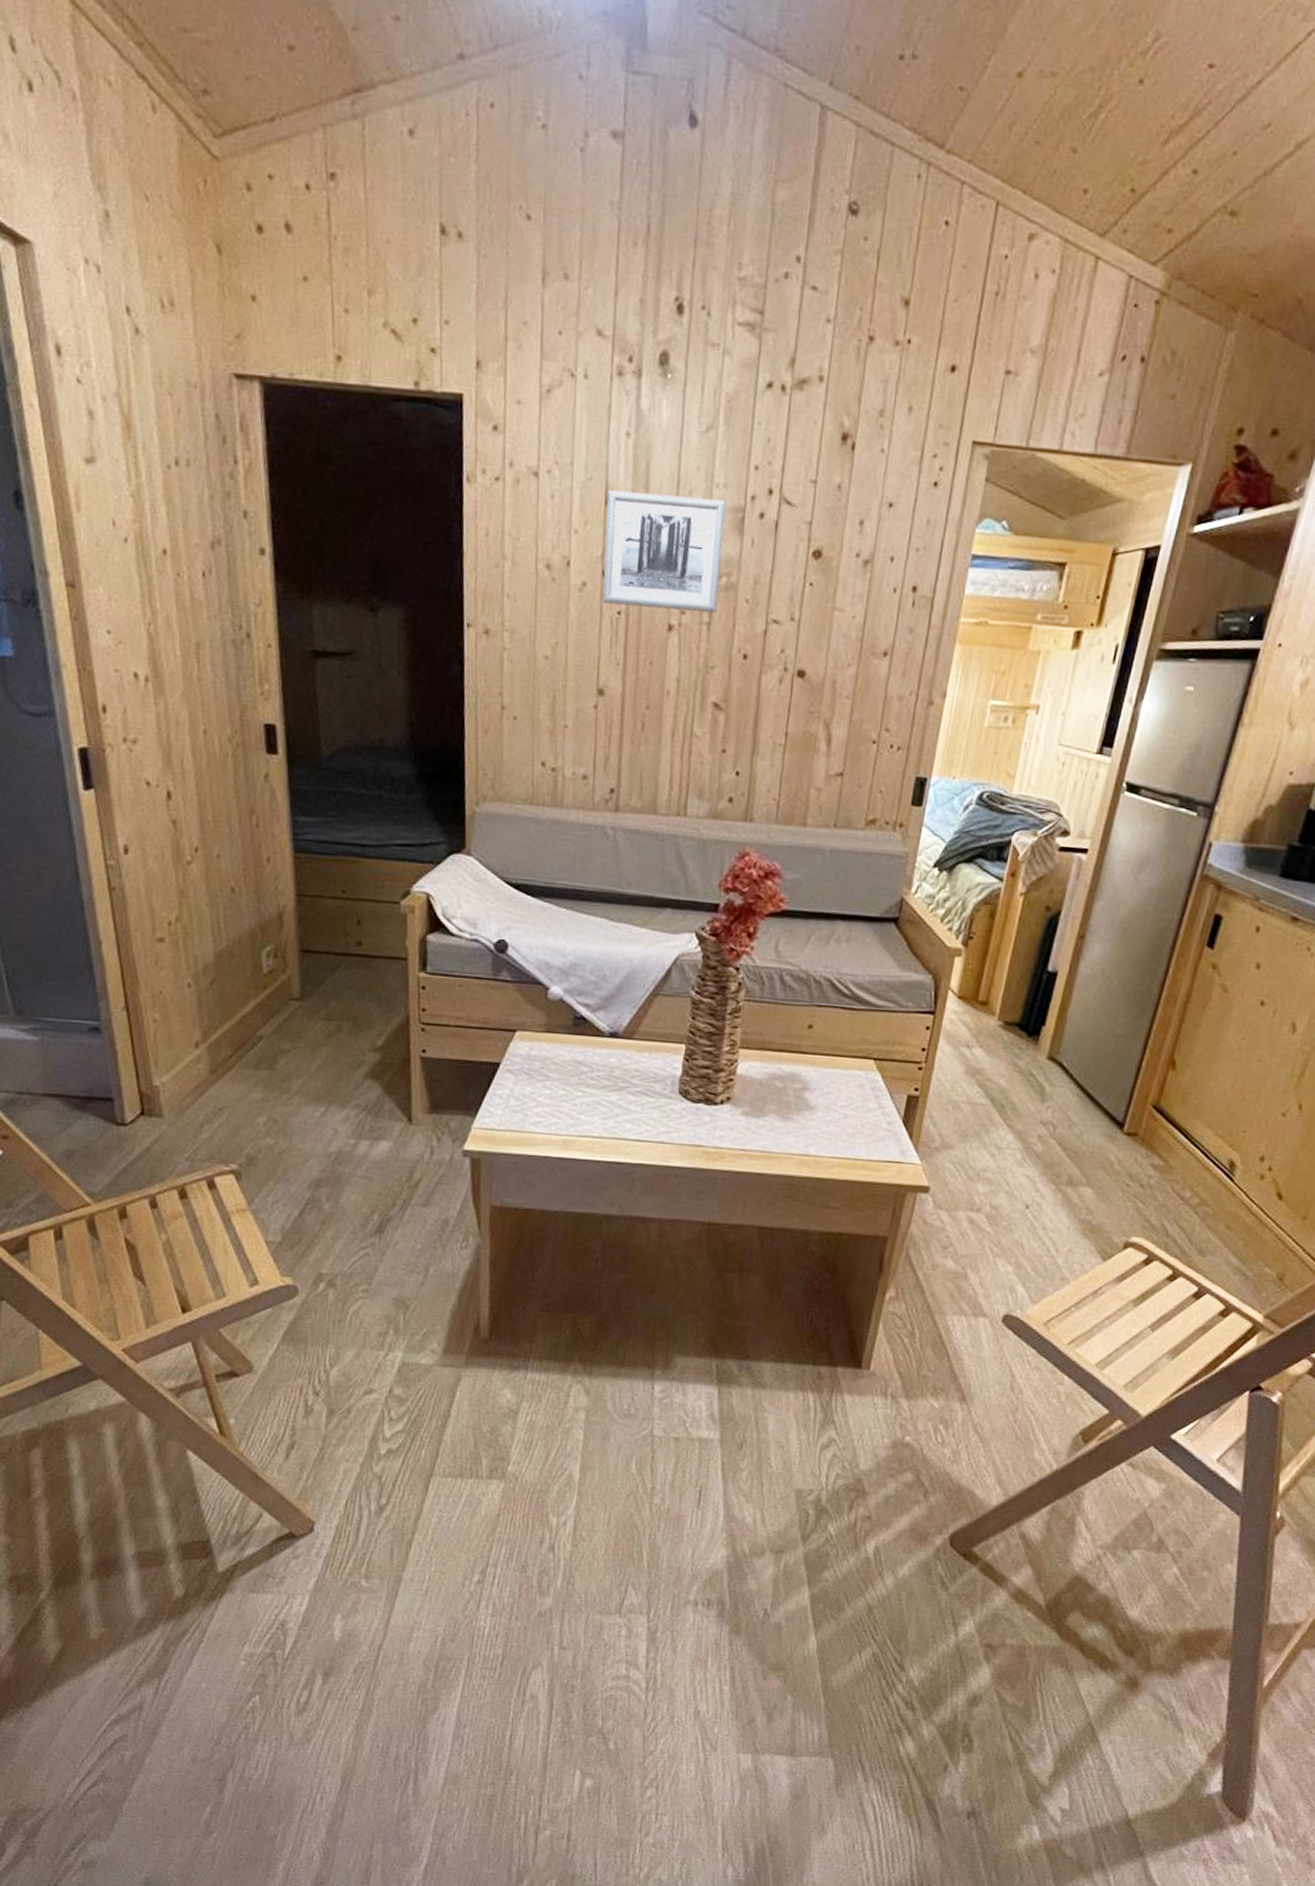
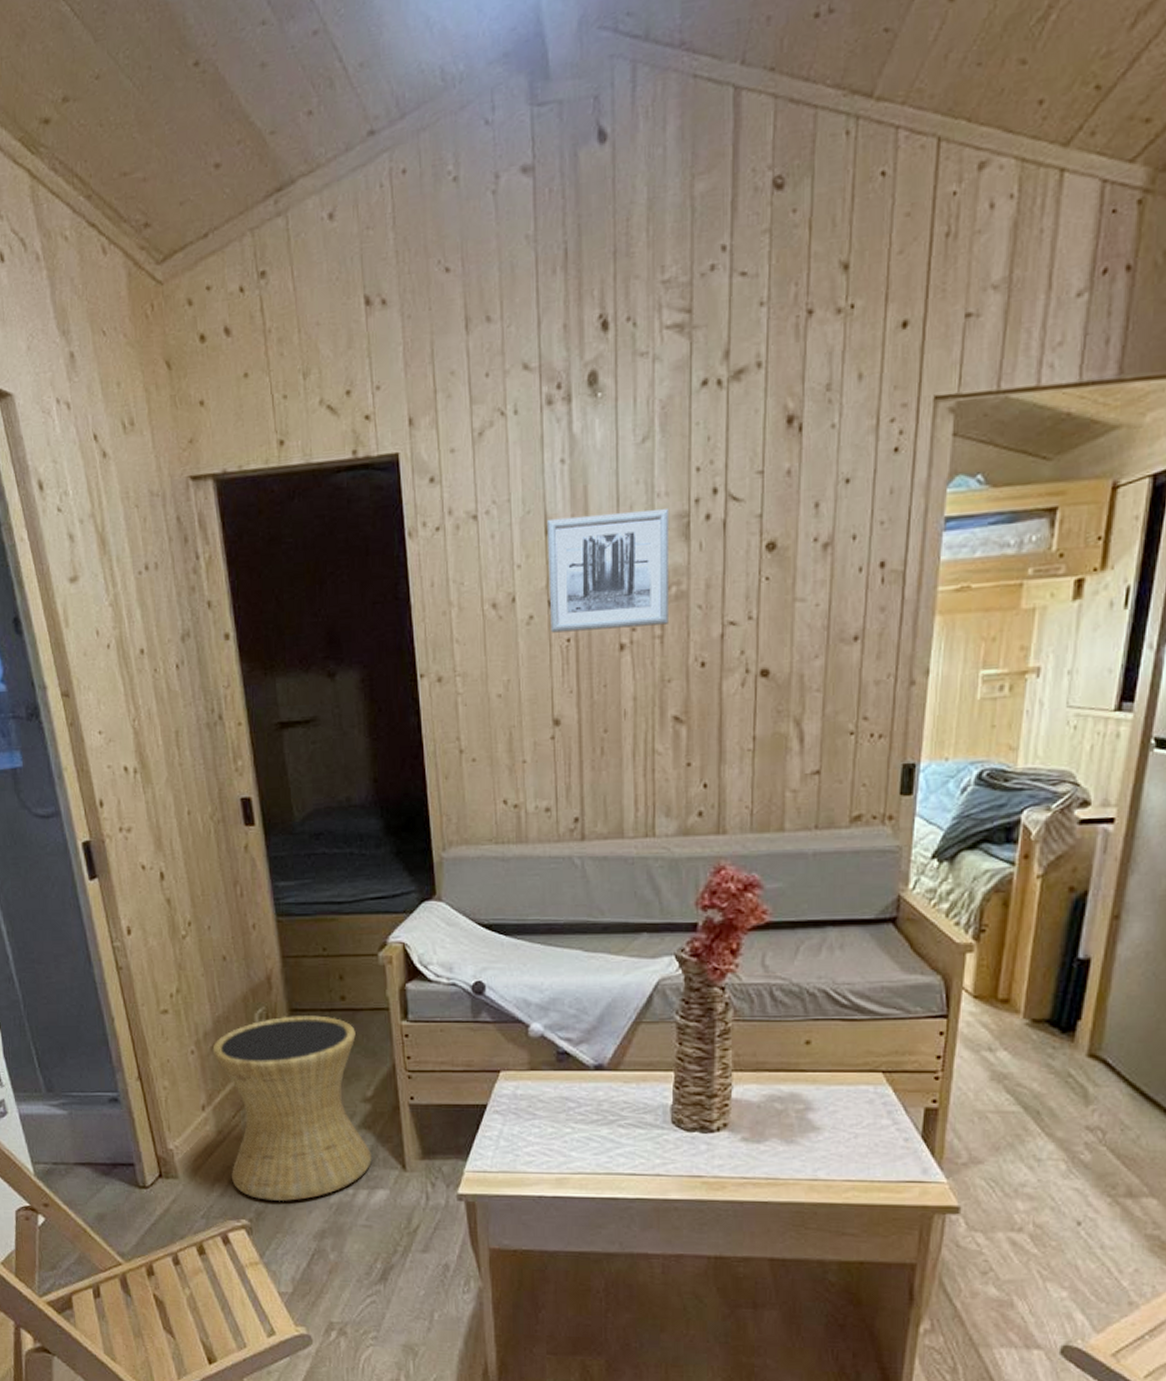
side table: none [212,956,378,1148] -> present [212,1015,373,1202]

